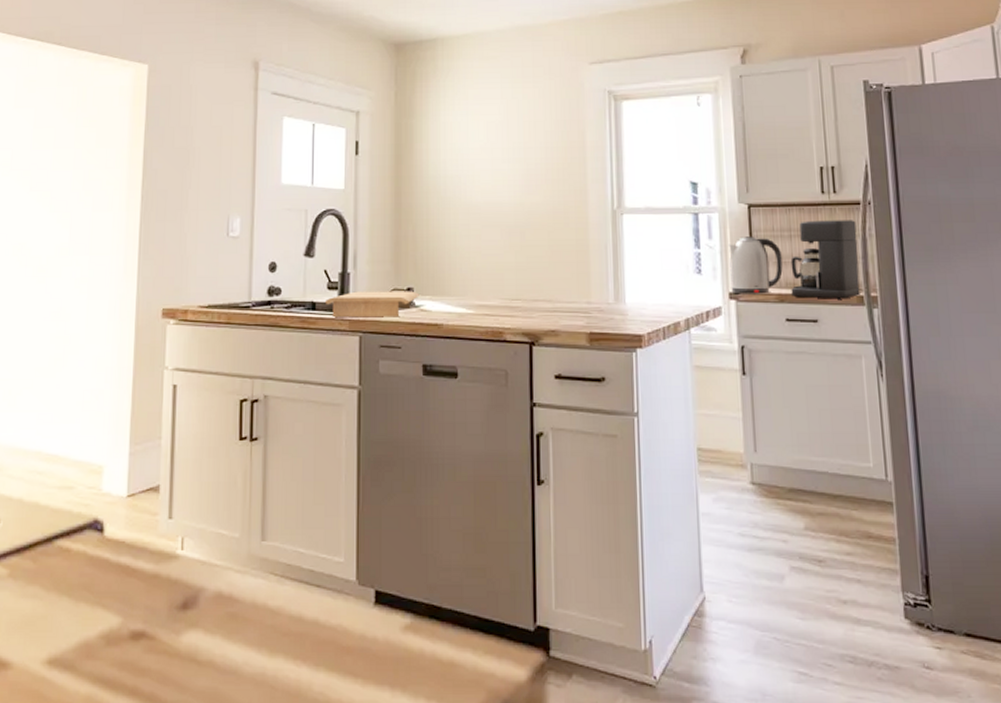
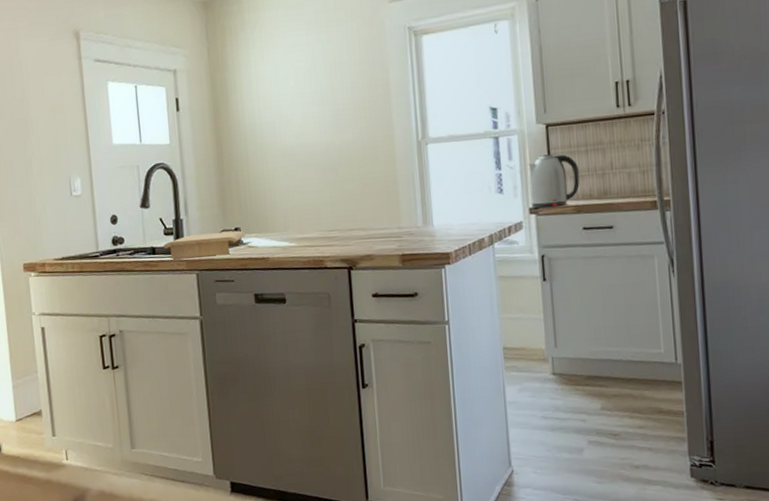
coffee maker: present [790,220,860,299] -> none [587,130,654,208]

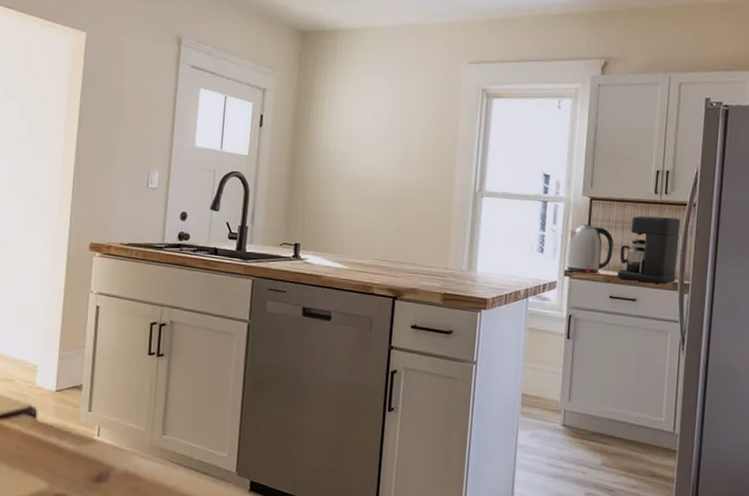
cutting board: present [162,230,246,259] -> none [225,242,305,267]
coffee maker: none [587,130,654,208] -> present [617,215,681,284]

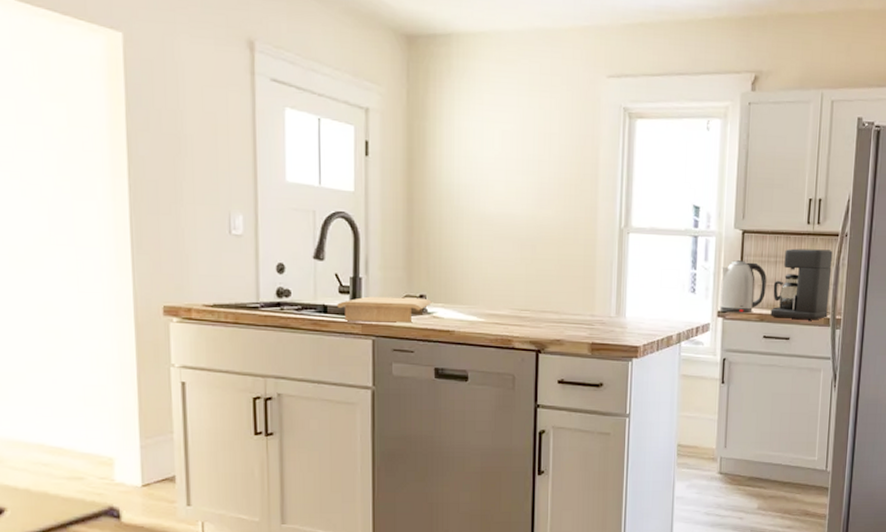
cutting board: none [225,242,305,267] -> present [336,296,432,323]

